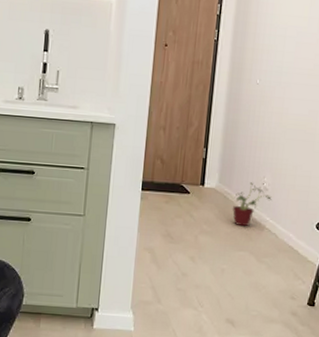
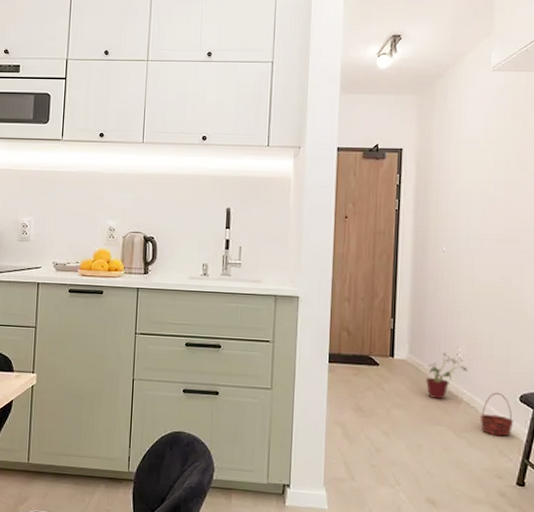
basket: none [279,220,310,261] -> present [479,392,514,437]

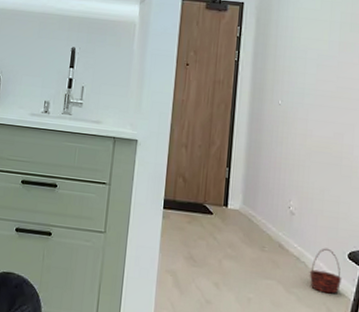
potted plant: present [426,353,468,399] -> none [258,205,299,252]

